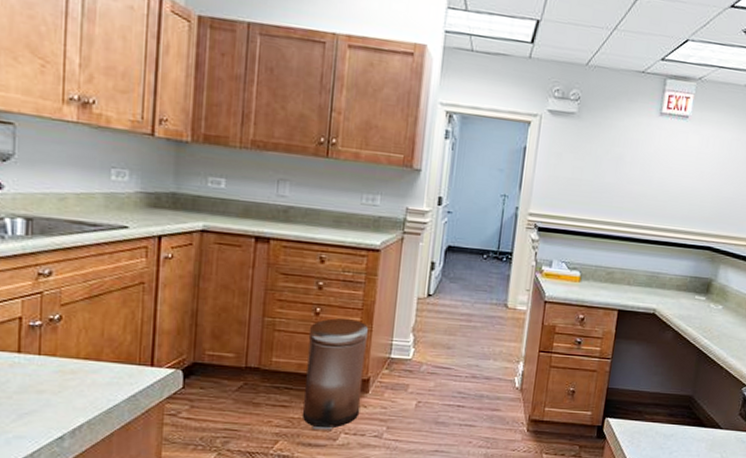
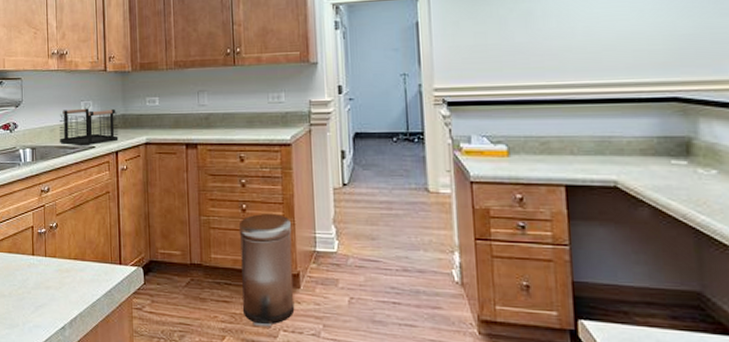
dish rack: none [74,175,166,225] -> present [59,108,119,146]

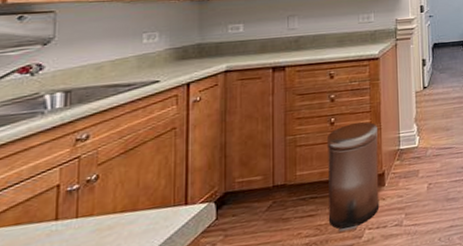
dish rack: present [59,108,119,146] -> none [109,38,192,83]

